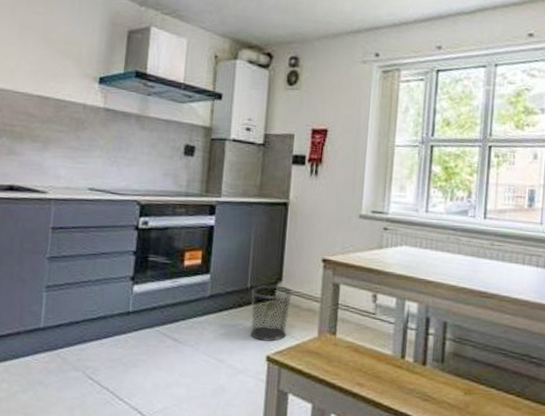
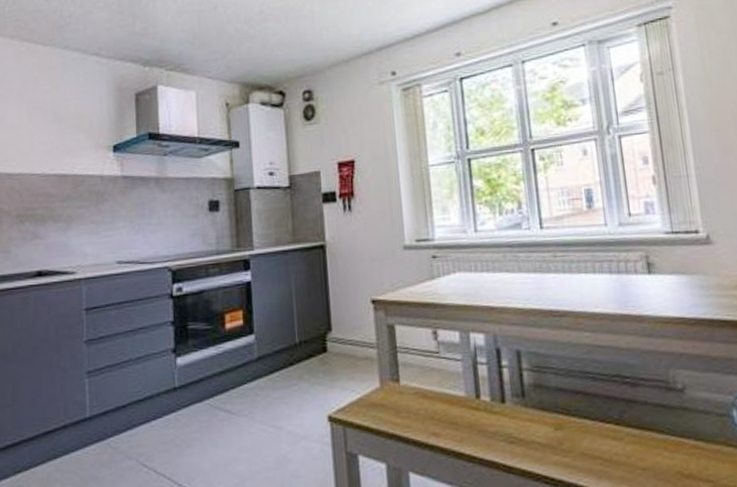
trash can: present [250,284,293,342] -> none [301,336,346,400]

